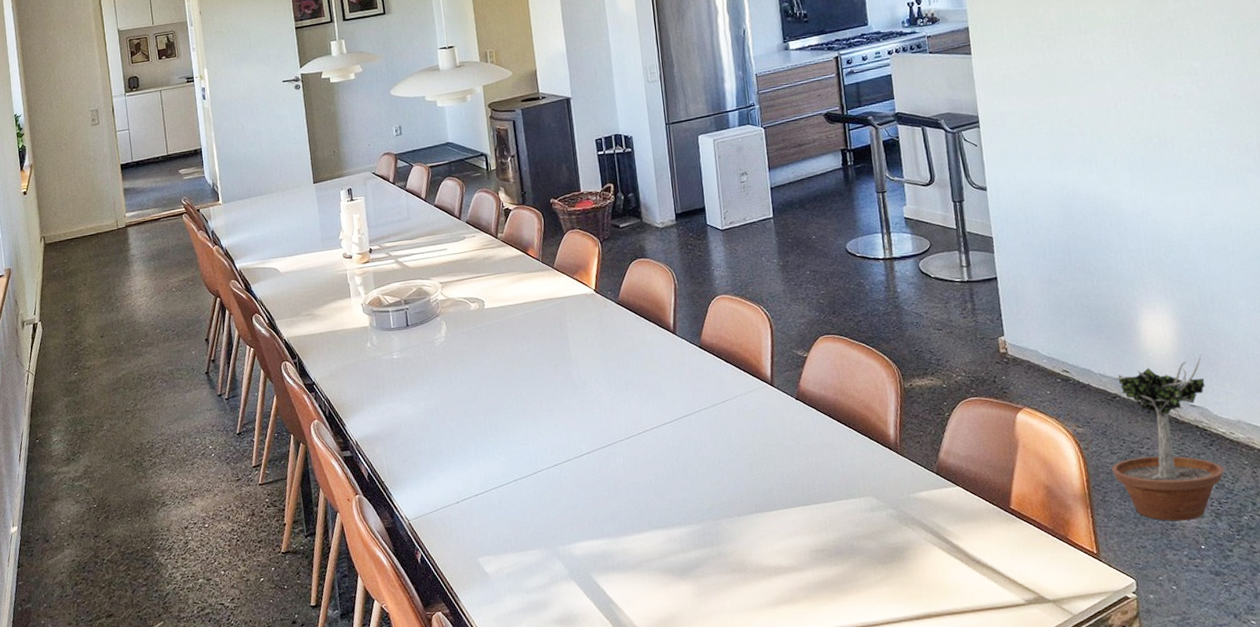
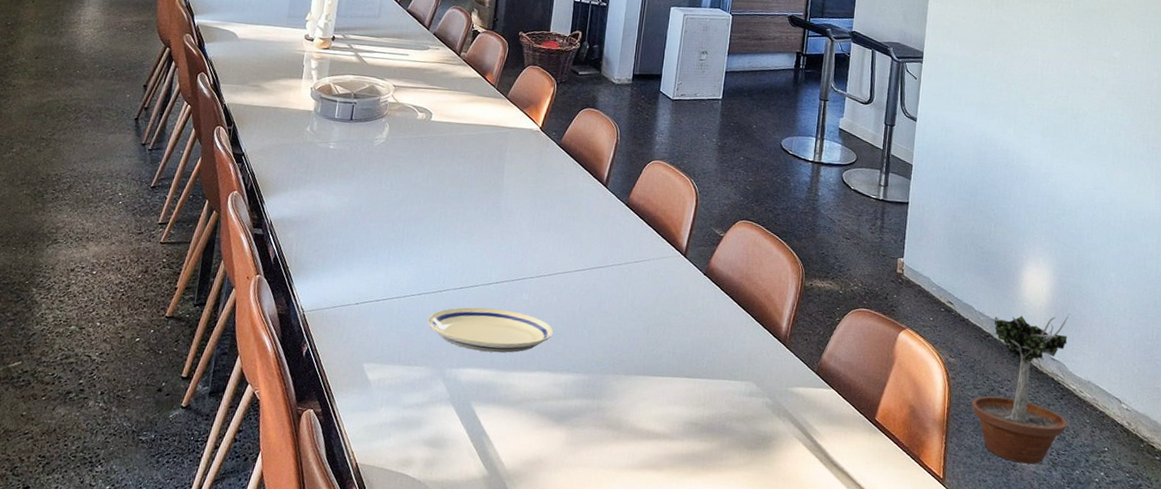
plate: none [529,477,656,524] -> present [427,307,553,353]

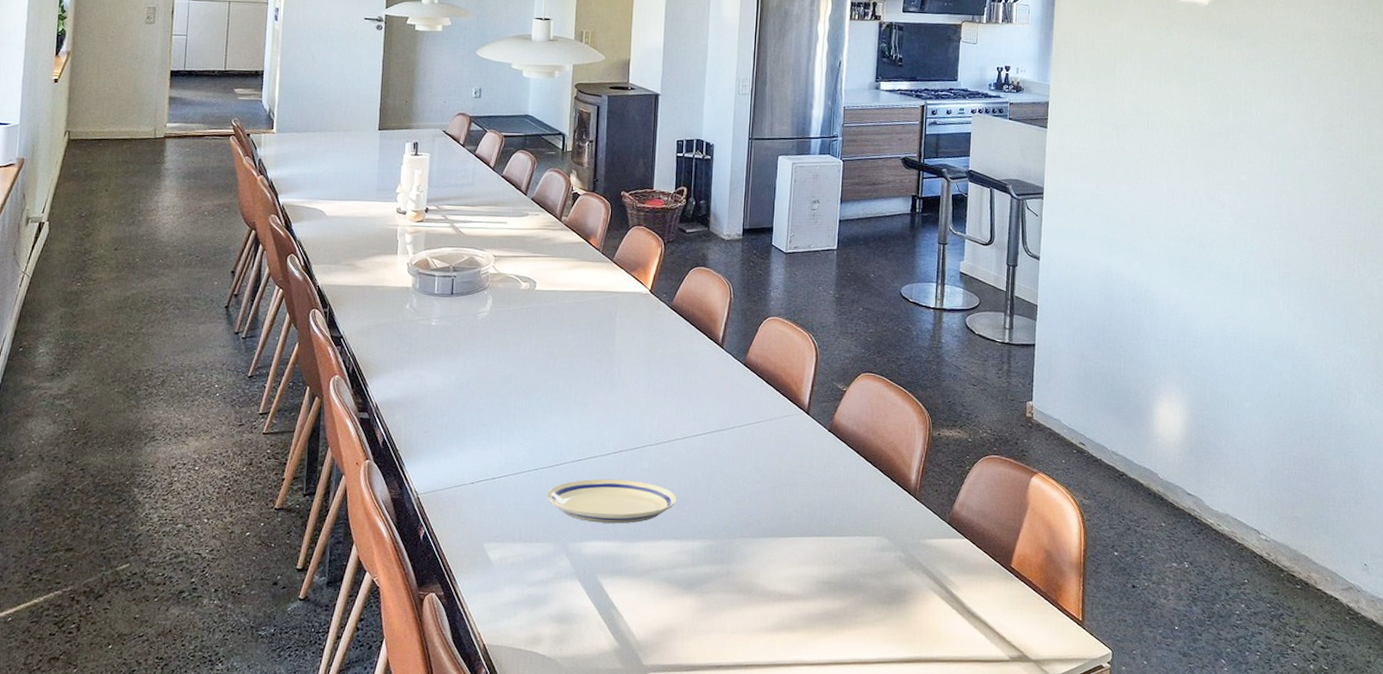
potted tree: present [971,314,1069,464] -> none [1108,448,1207,601]

